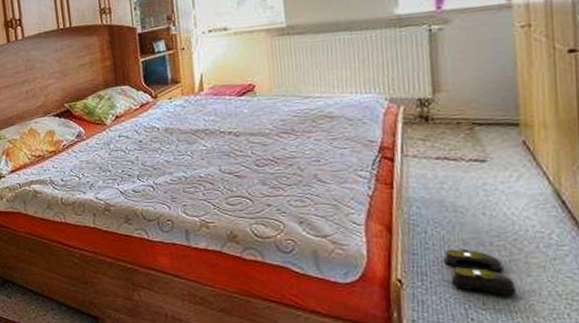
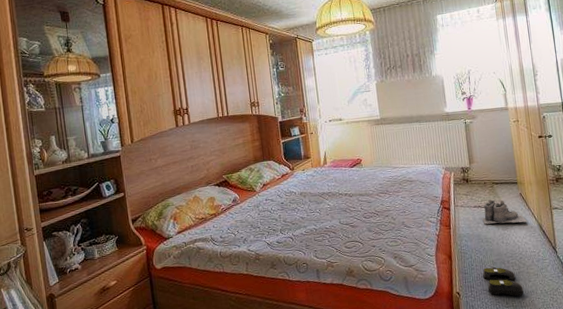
boots: none [449,148,533,187] -> present [482,199,527,224]

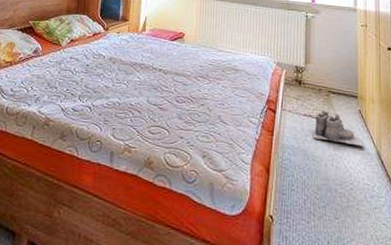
slippers: present [483,267,524,296] -> none [304,192,350,237]

